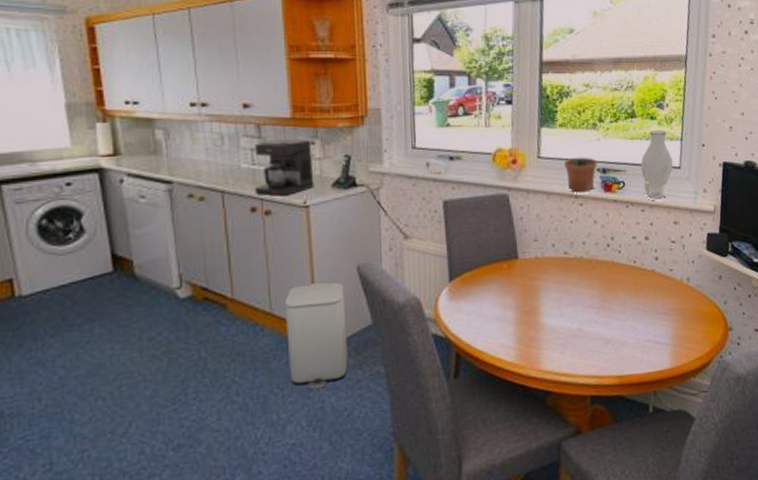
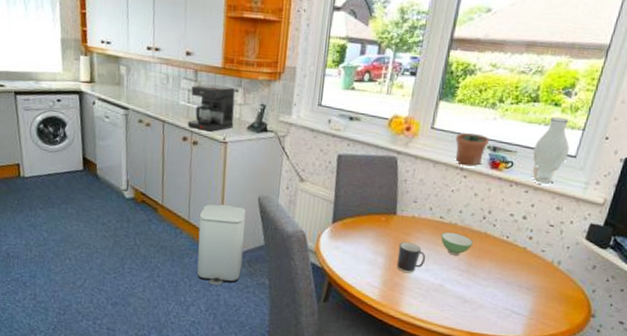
mug: none [527,287,558,324] -> present [396,242,426,274]
bowl: none [568,267,603,293] -> present [440,232,474,256]

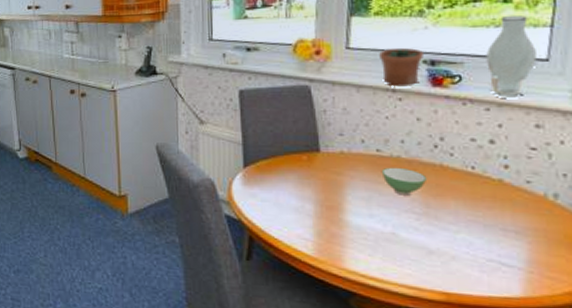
coffee maker: present [187,84,236,132] -> none [73,33,121,81]
pedal bin: present [197,204,246,286] -> none [95,156,147,247]
mug: present [396,242,426,274] -> none [329,184,367,221]

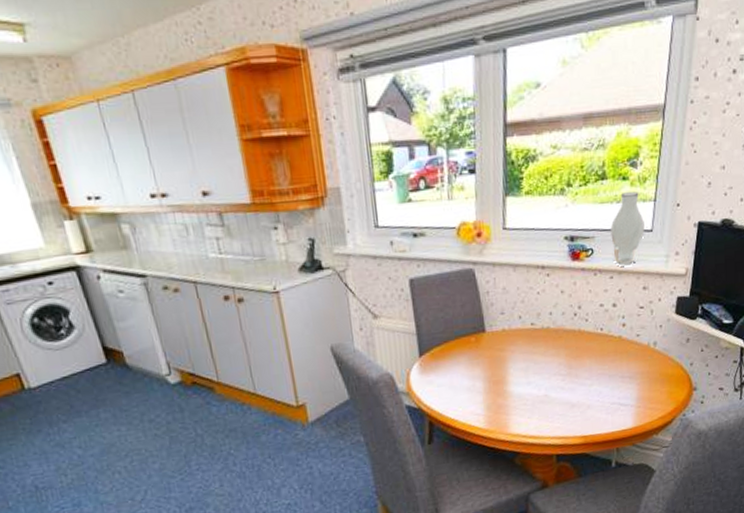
planter: present [379,48,423,87] -> none [530,226,565,264]
bowl: present [381,167,428,195] -> none [535,336,570,362]

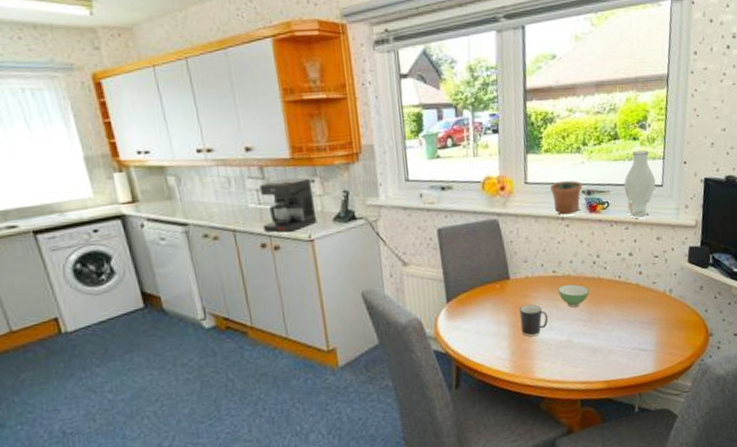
coffee maker: none [219,225,282,284] -> present [259,178,317,232]
mug: none [494,358,525,392] -> present [519,304,549,337]
planter: none [530,226,565,264] -> present [550,180,582,215]
bowl: none [535,336,570,362] -> present [557,284,590,308]

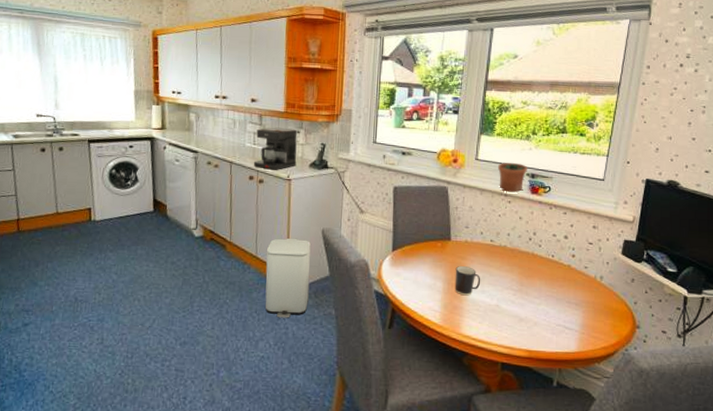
pedal bin: none [298,307,360,403] -> present [265,237,311,318]
bowl: present [557,284,590,308] -> none [492,254,523,276]
vase: present [624,150,656,219] -> none [567,145,597,207]

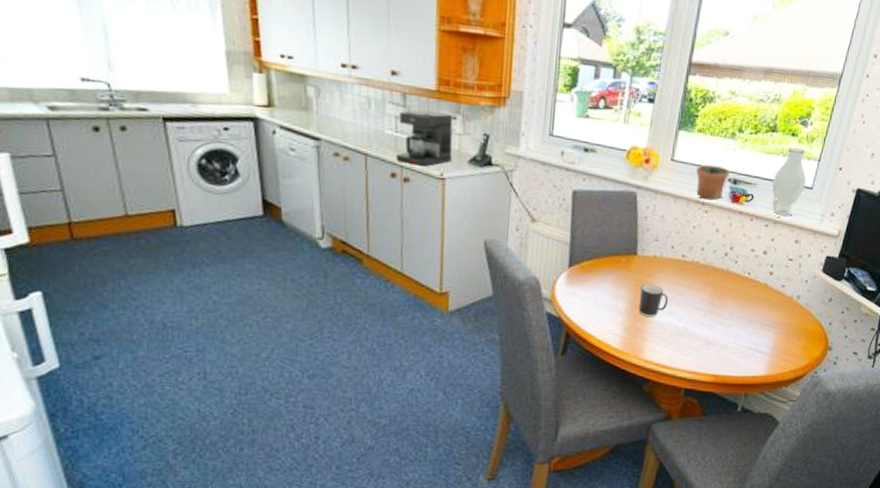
pedal bin: present [265,237,311,318] -> none [414,250,470,345]
vase: none [567,145,597,207] -> present [770,147,806,219]

